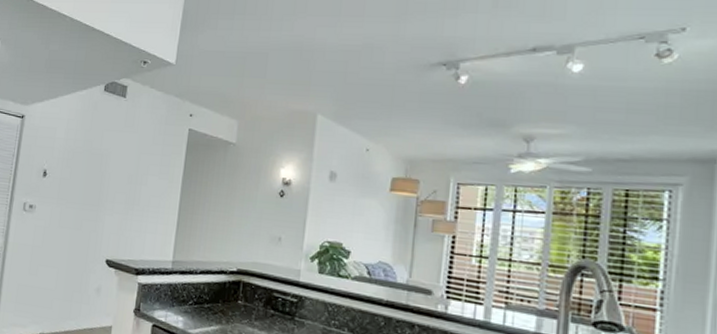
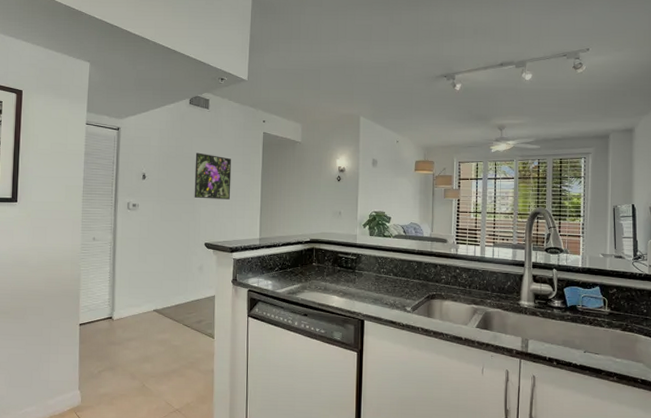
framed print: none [99,149,148,209] -> present [194,152,232,200]

